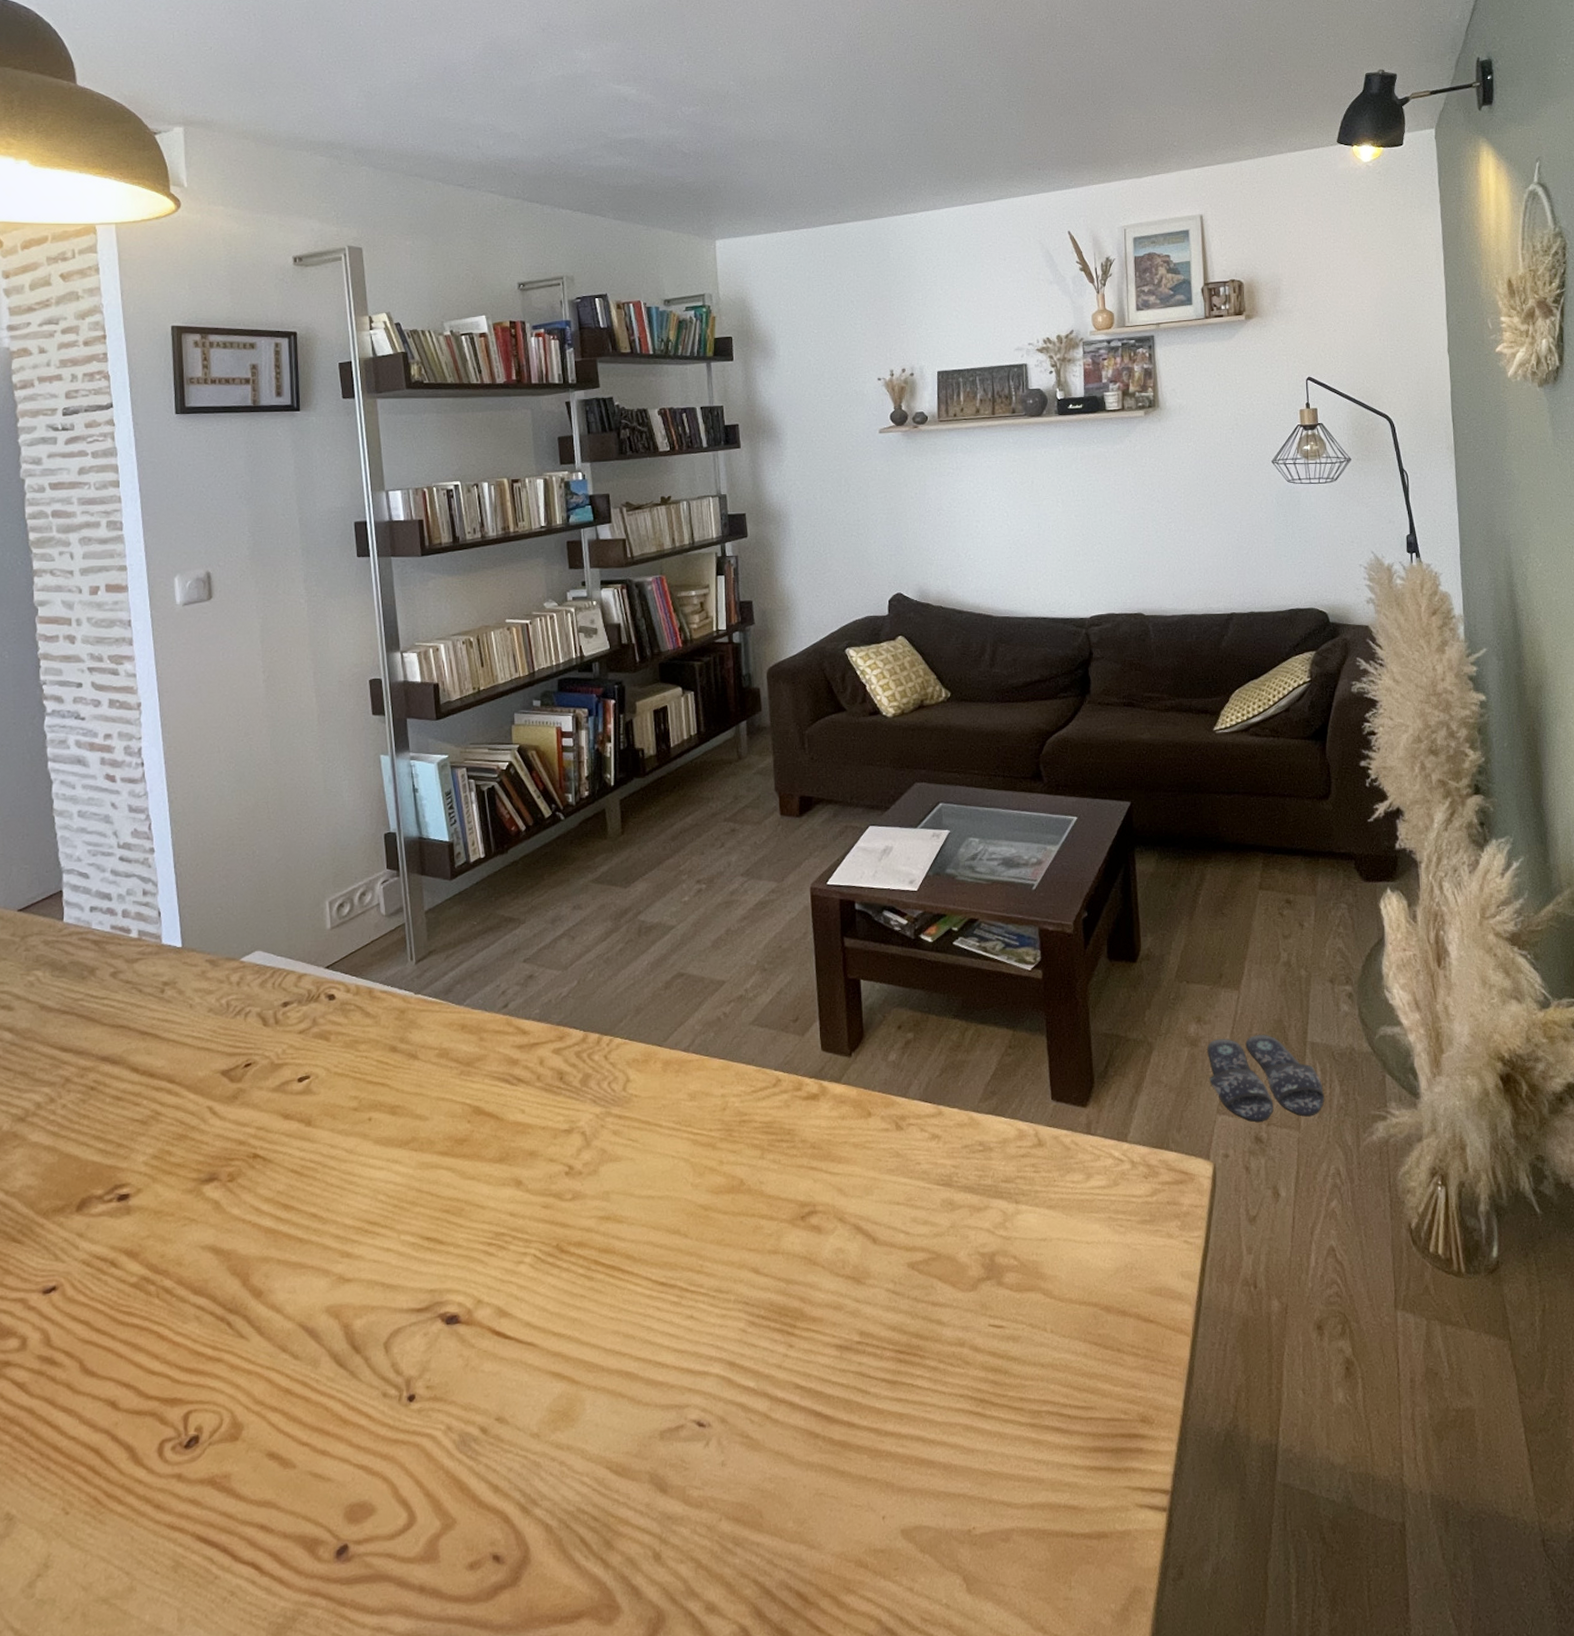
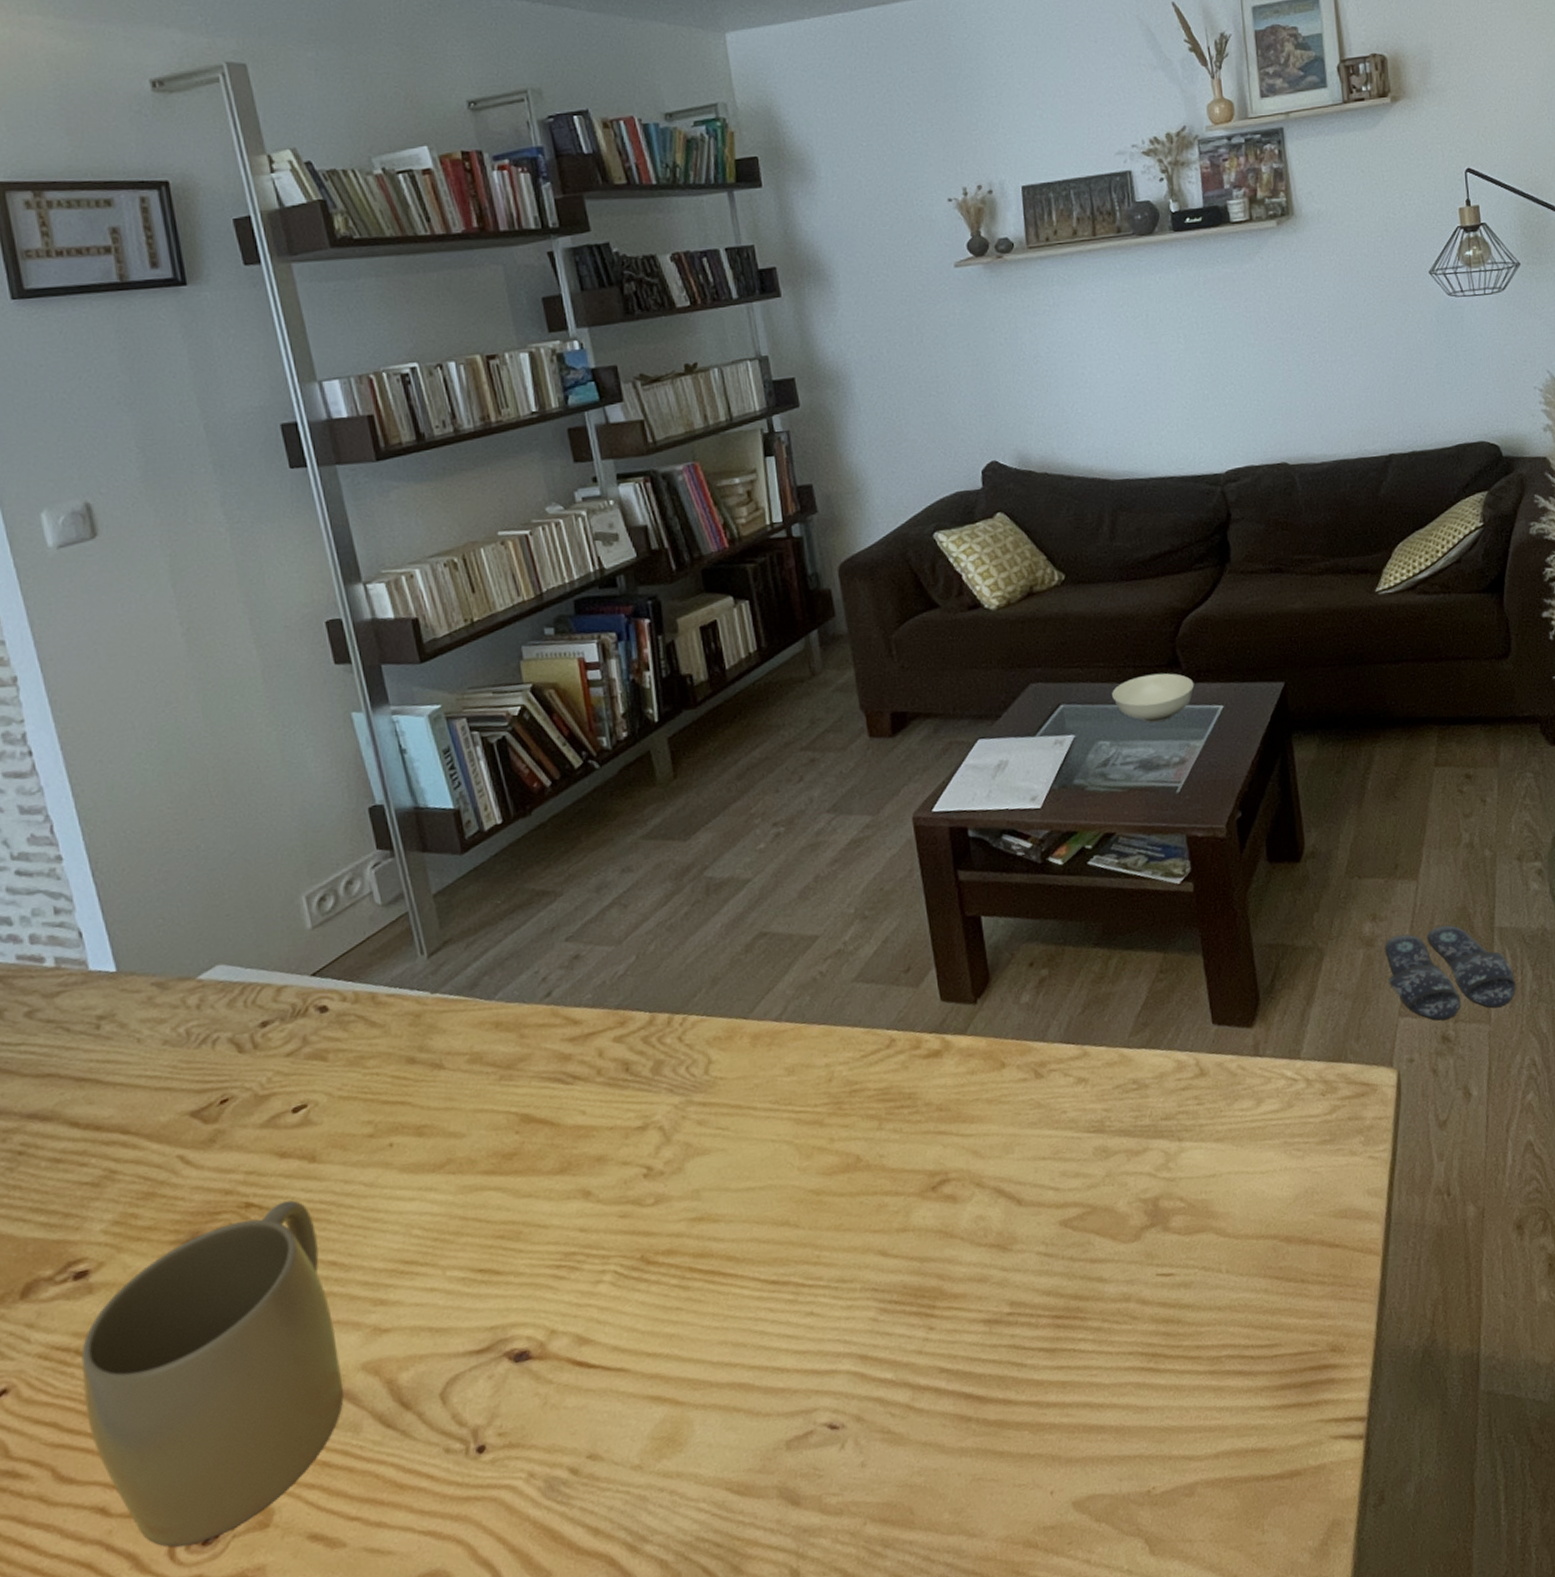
mug: none [112,1156,309,1447] -> present [81,1200,344,1547]
bowl: none [983,784,1053,827] -> present [1112,673,1194,723]

